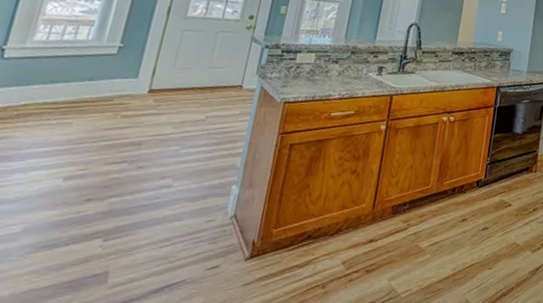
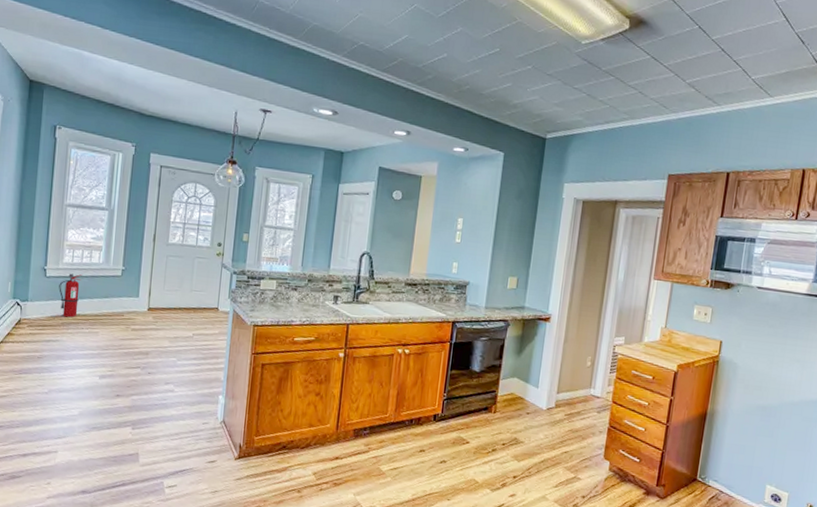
fire extinguisher: none [18,53,61,107] -> present [59,273,83,318]

